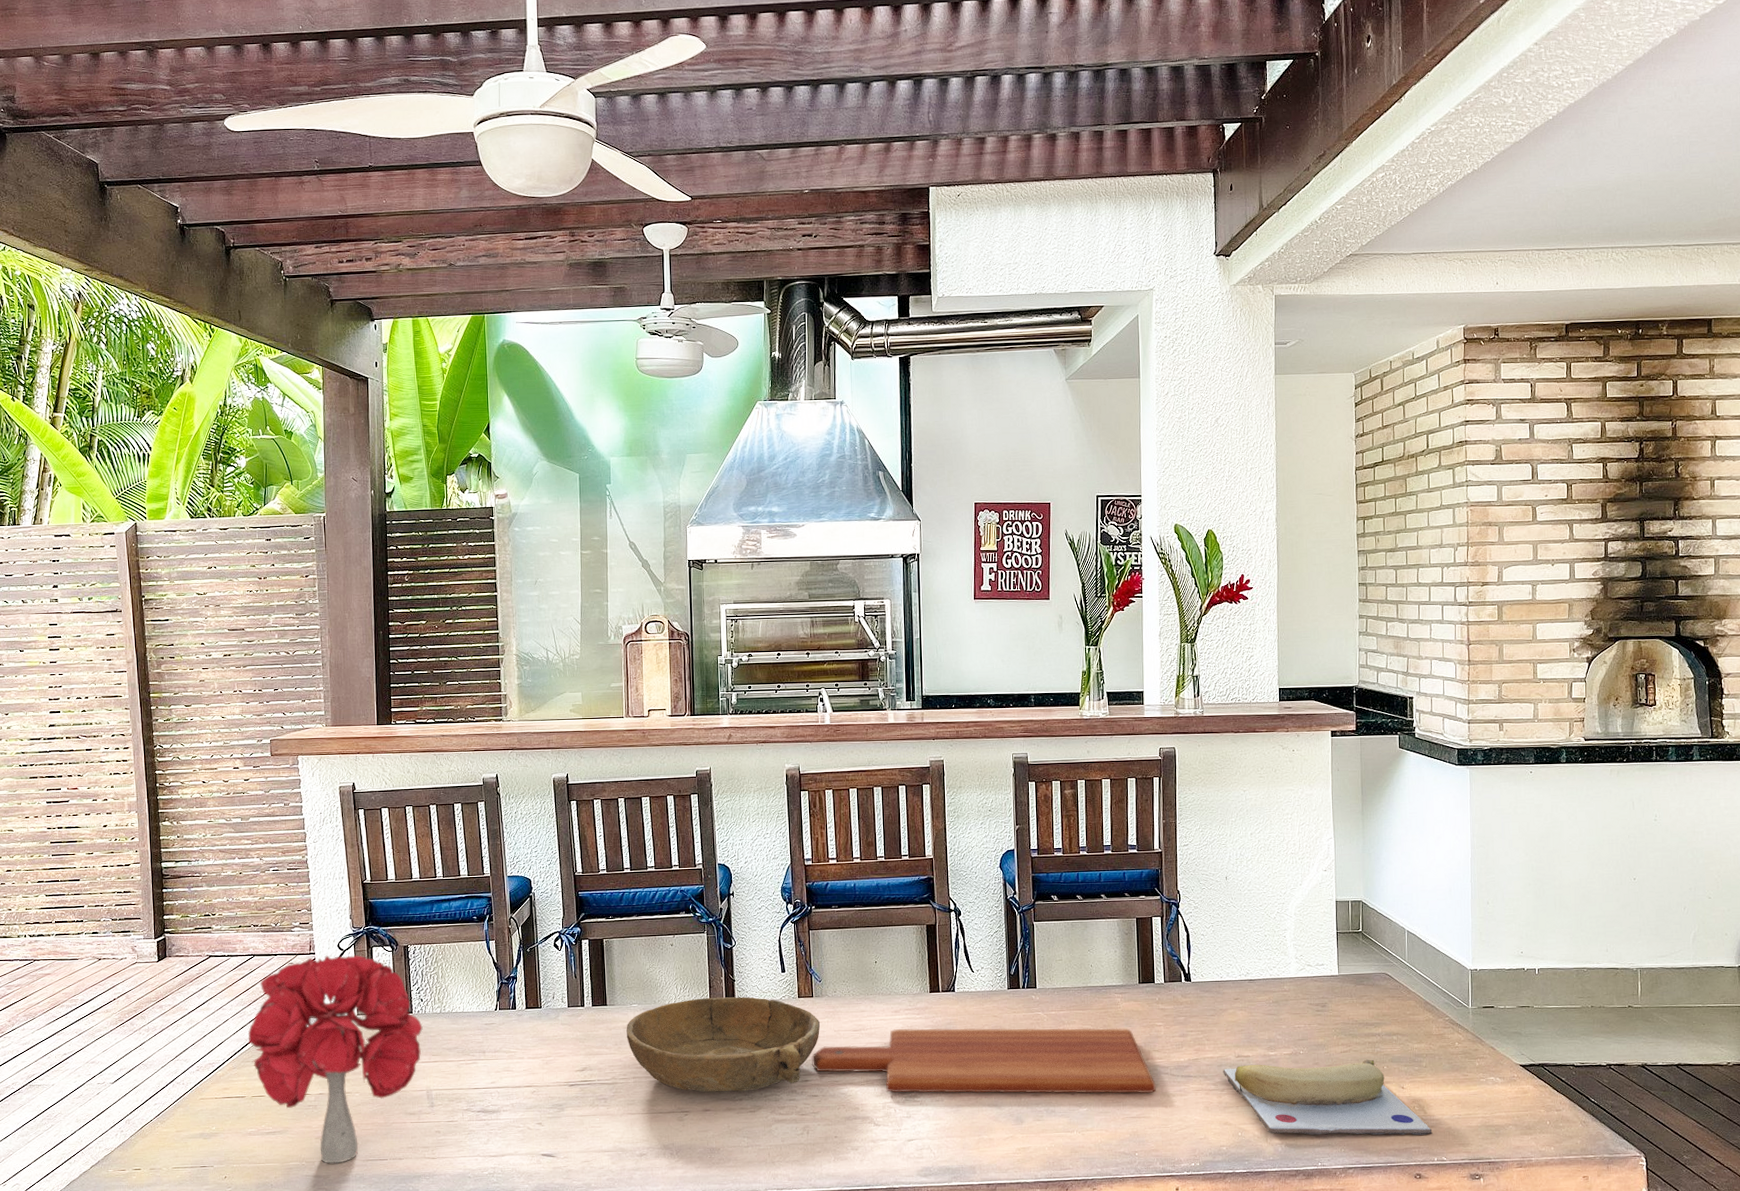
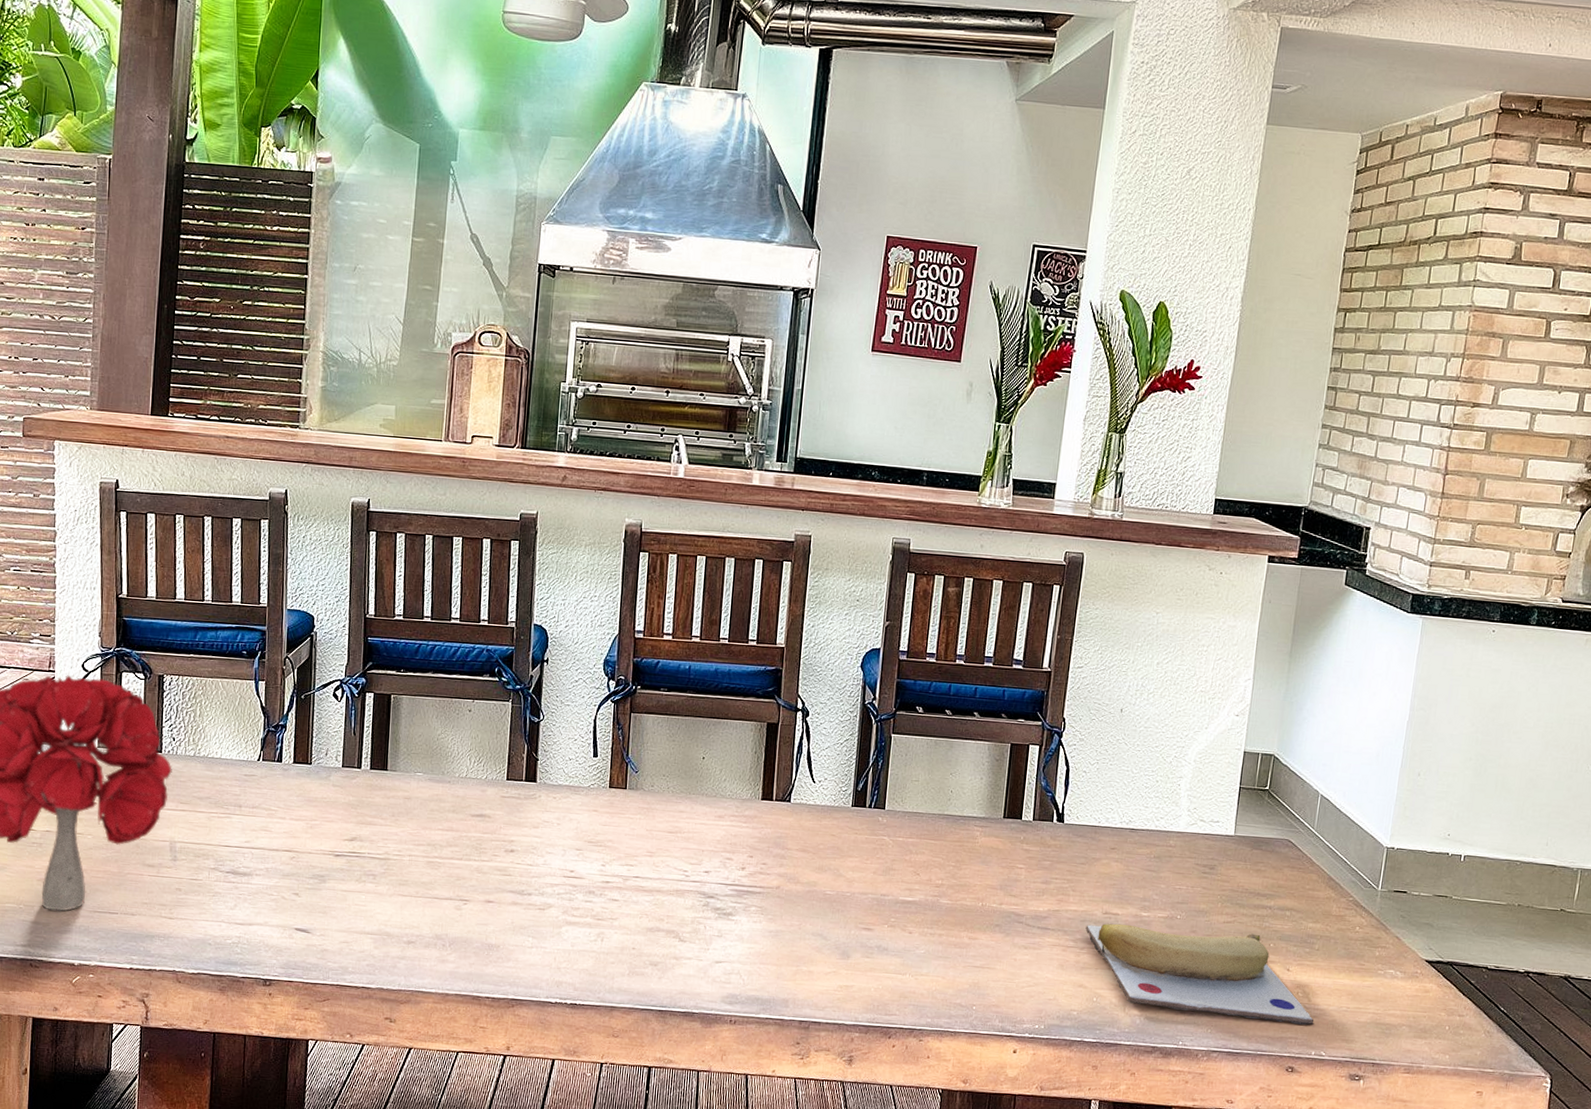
bowl: present [626,996,821,1092] -> none [406,774,631,886]
cutting board: present [812,1028,1156,1094] -> none [616,836,1007,942]

